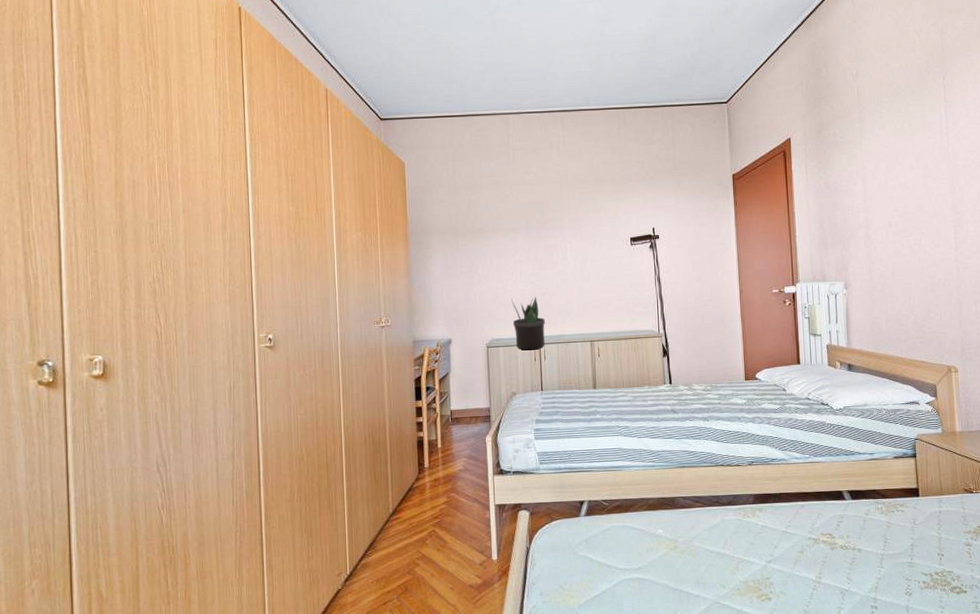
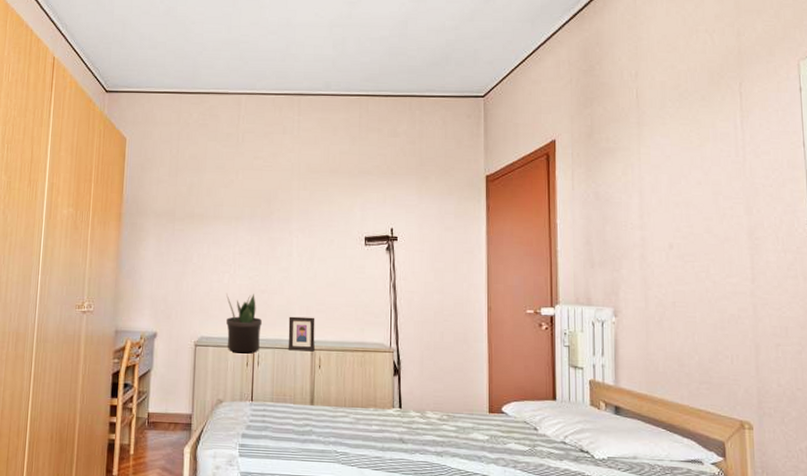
picture frame: none [568,313,593,344] -> present [288,316,315,352]

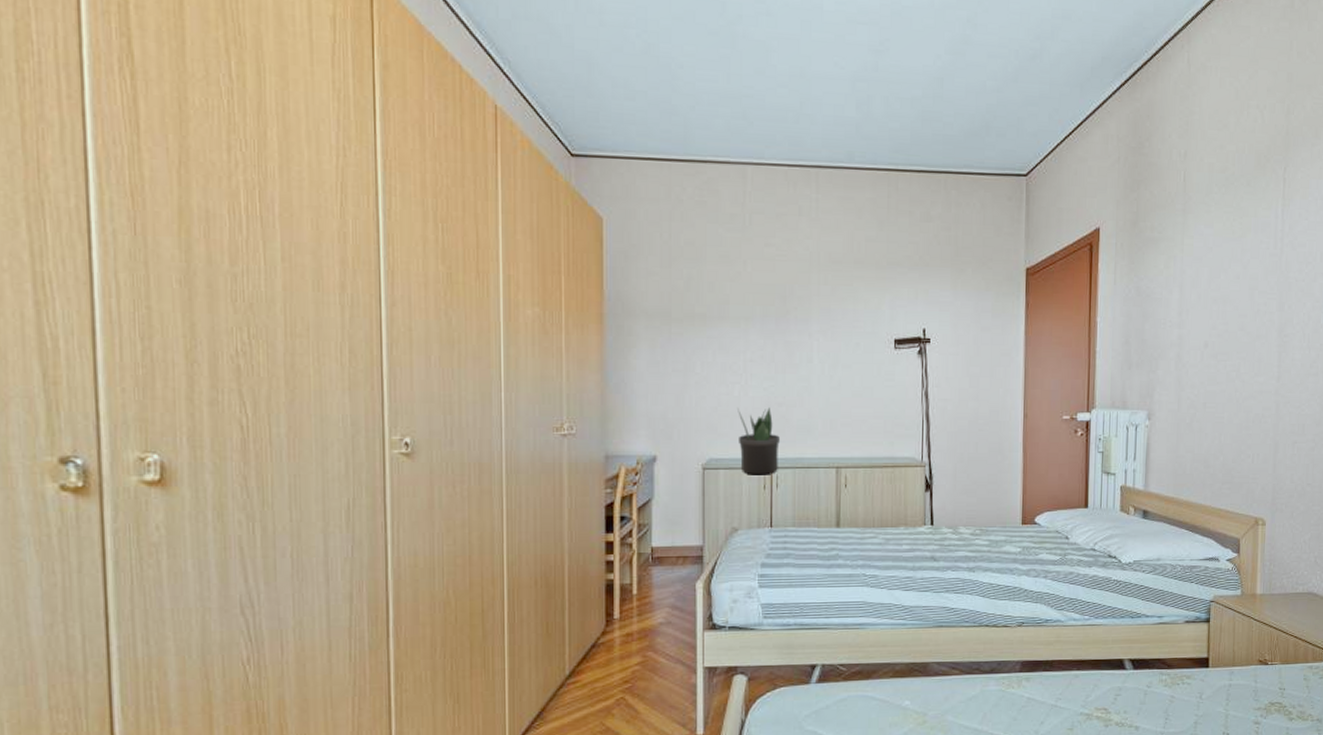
picture frame: present [288,316,315,352] -> none [810,431,840,470]

